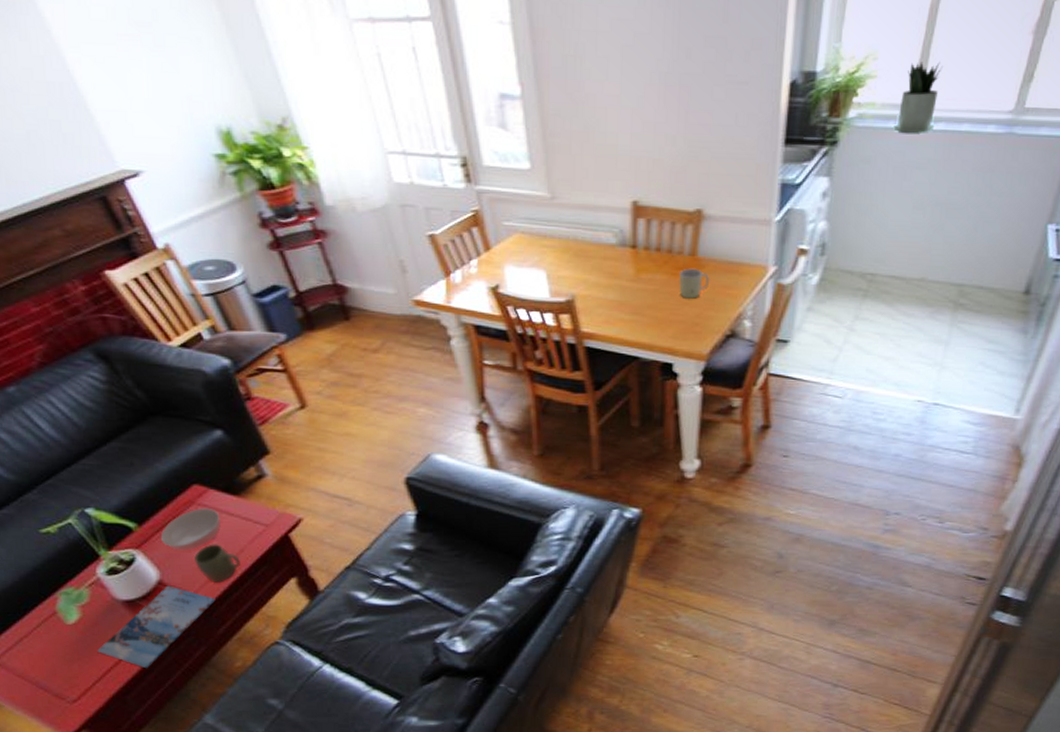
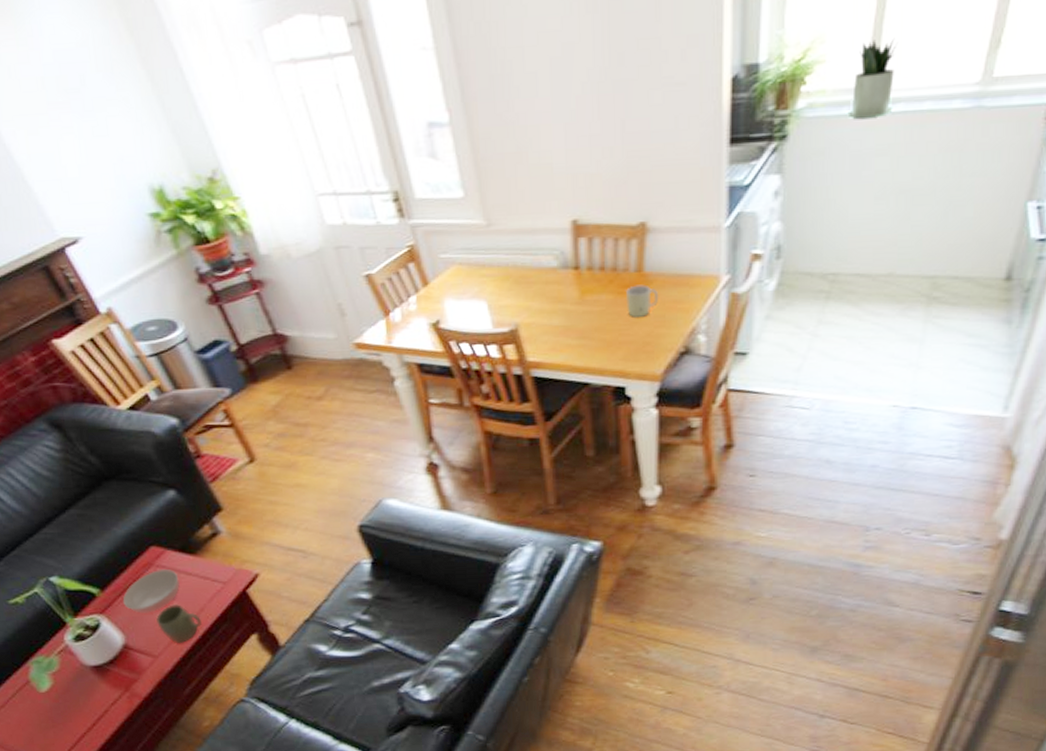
magazine: present [97,585,216,669] -> none [70,648,180,733]

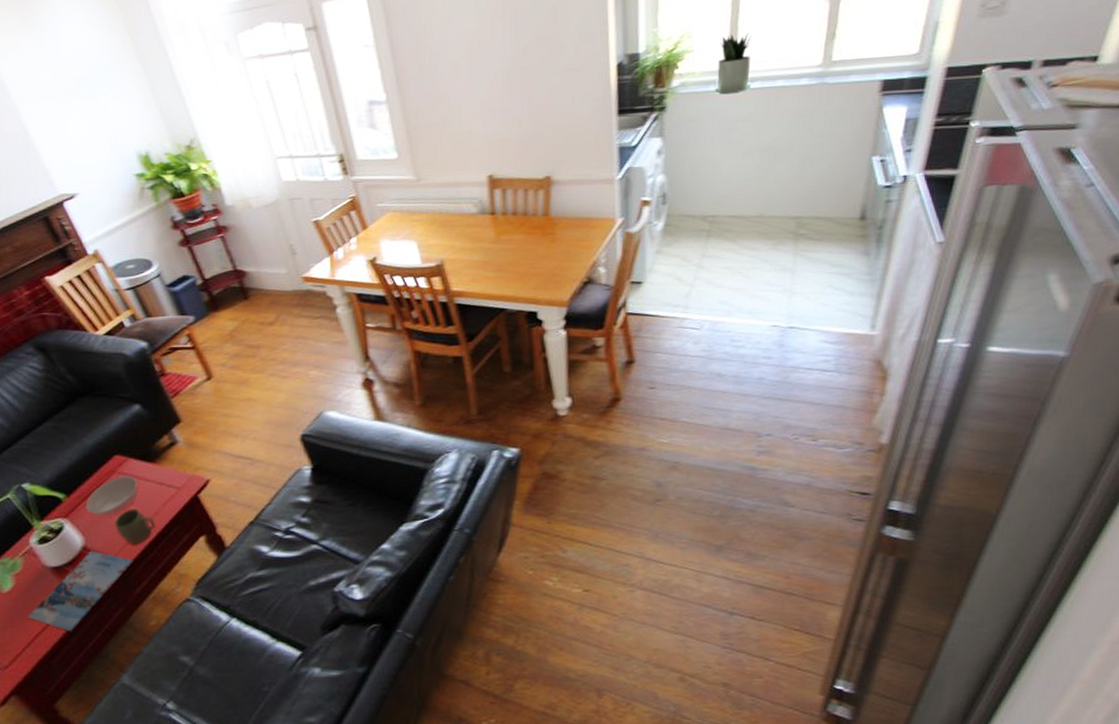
magazine: none [70,648,180,733] -> present [28,550,133,632]
mug: present [626,284,659,317] -> none [535,226,564,253]

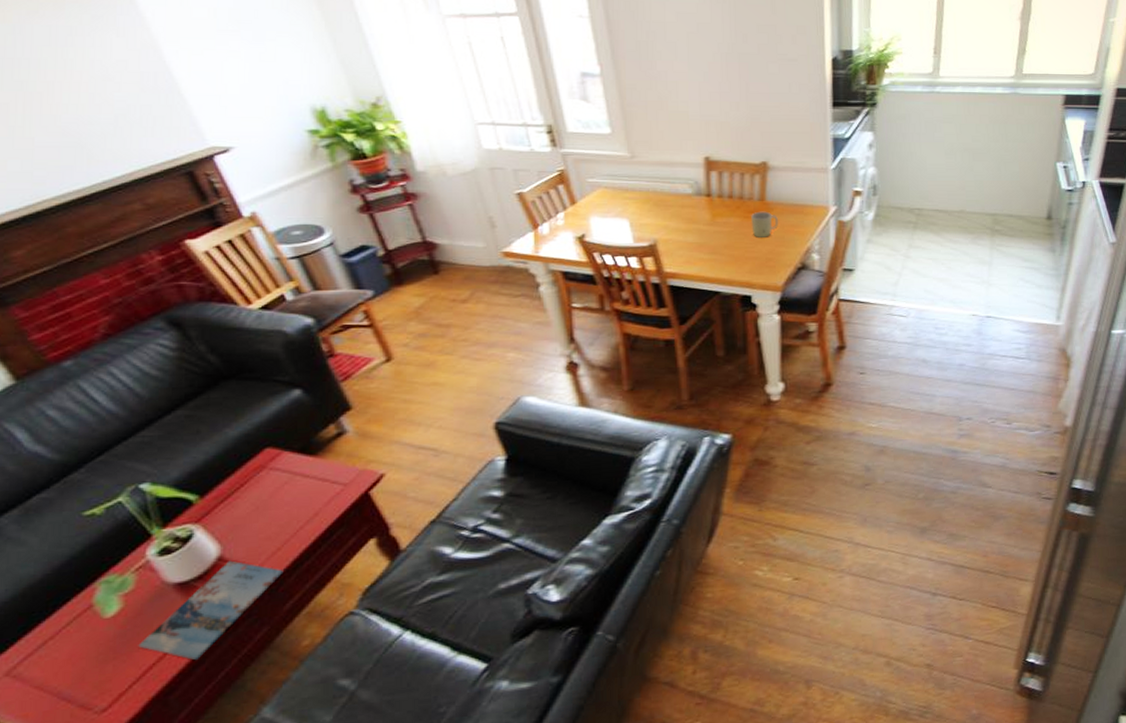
bowl: present [85,476,138,517] -> none [224,472,294,521]
mug: present [115,508,155,545] -> none [262,509,314,552]
mug: none [535,226,564,253] -> present [751,211,779,238]
planter: present [714,33,752,94] -> none [921,41,954,95]

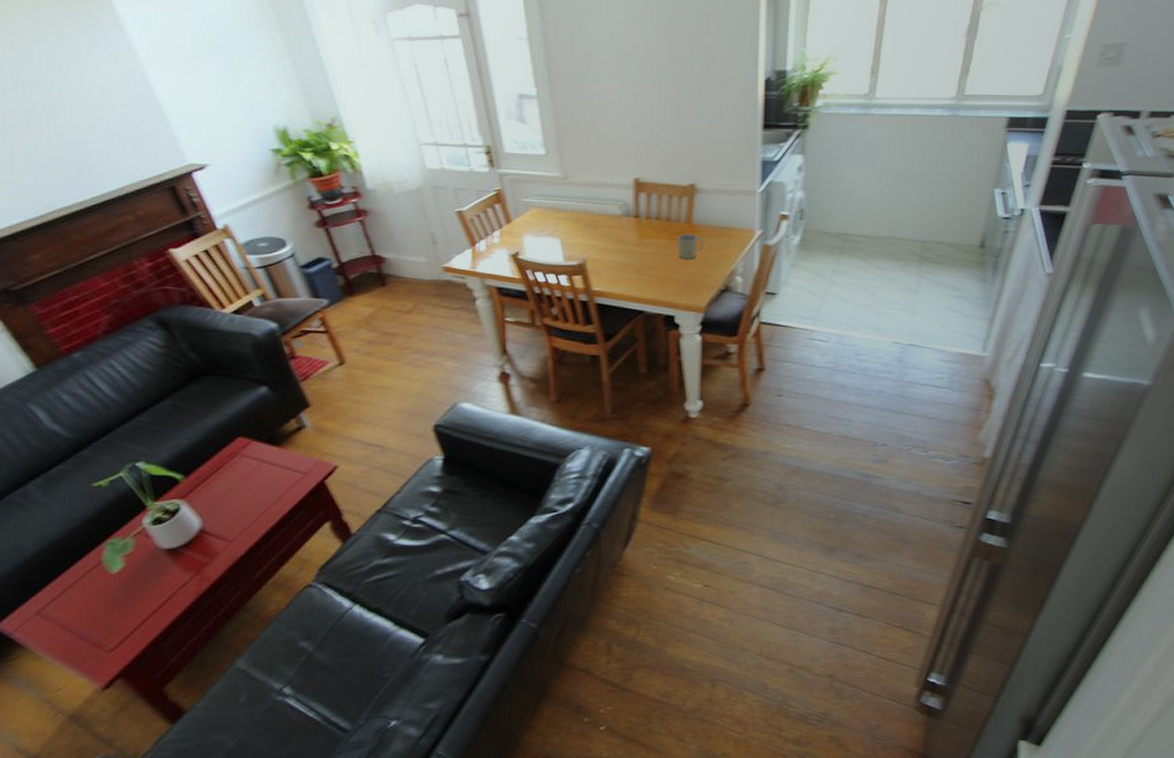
magazine: present [138,560,284,661] -> none [138,533,254,616]

